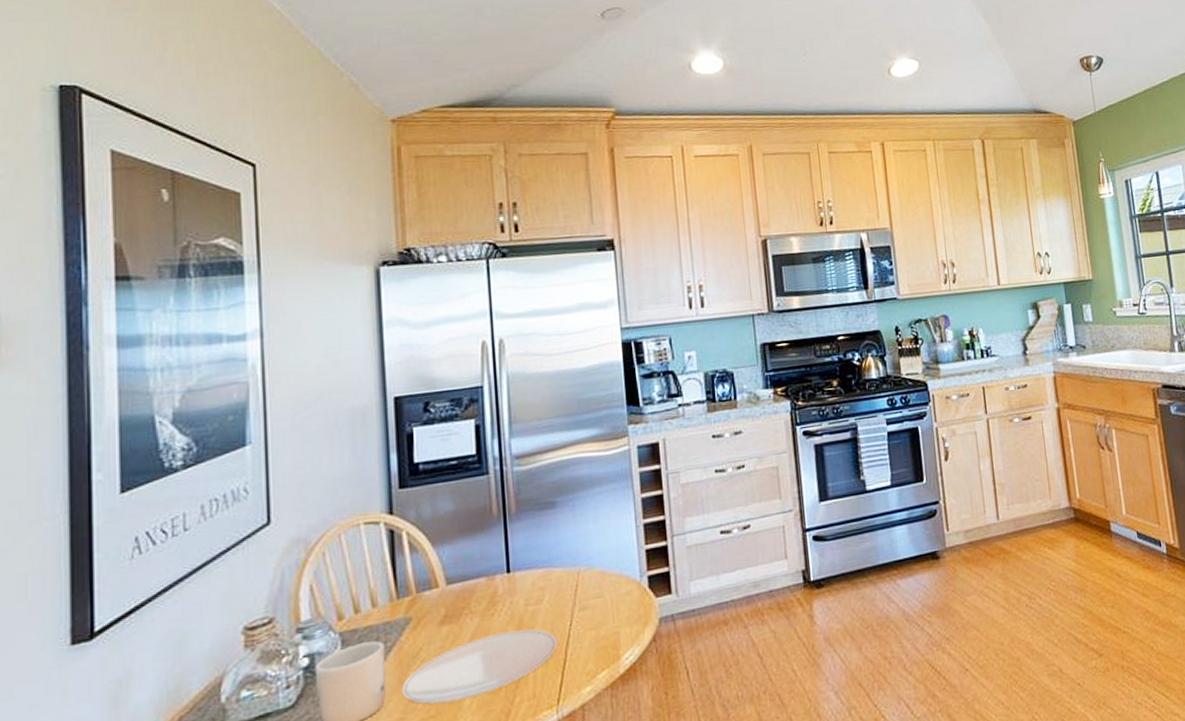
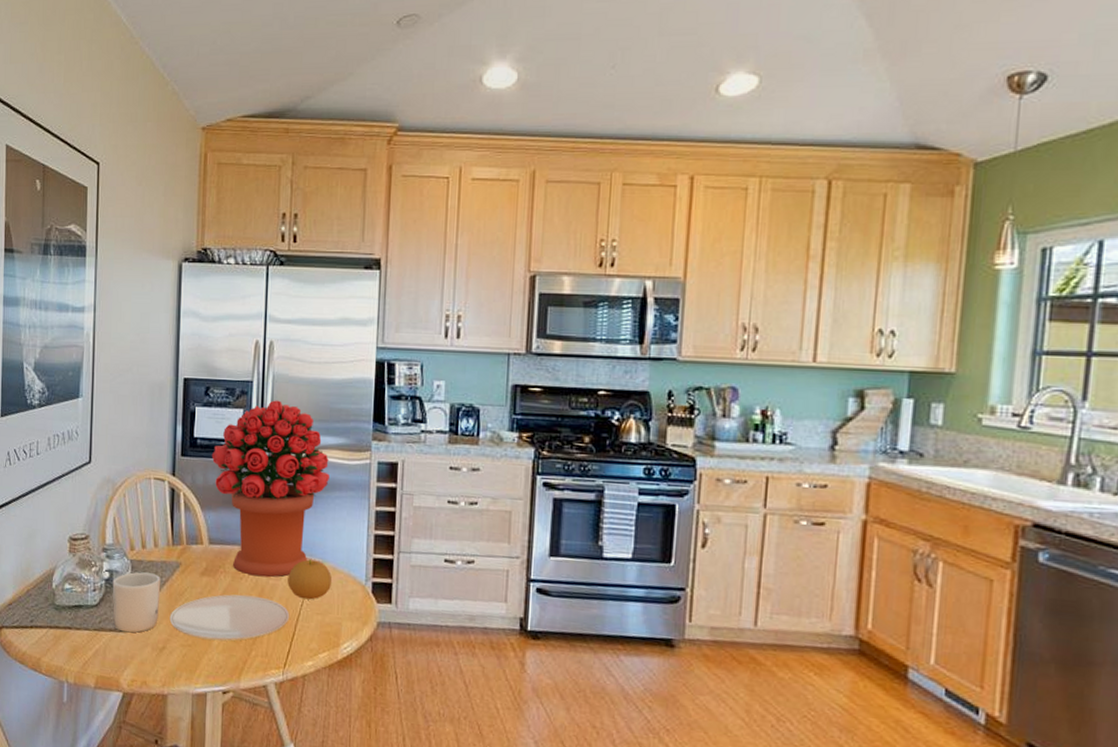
bouquet: none [439,402,586,608] -> present [211,400,329,577]
fruit: none [550,568,602,618] -> present [287,559,331,600]

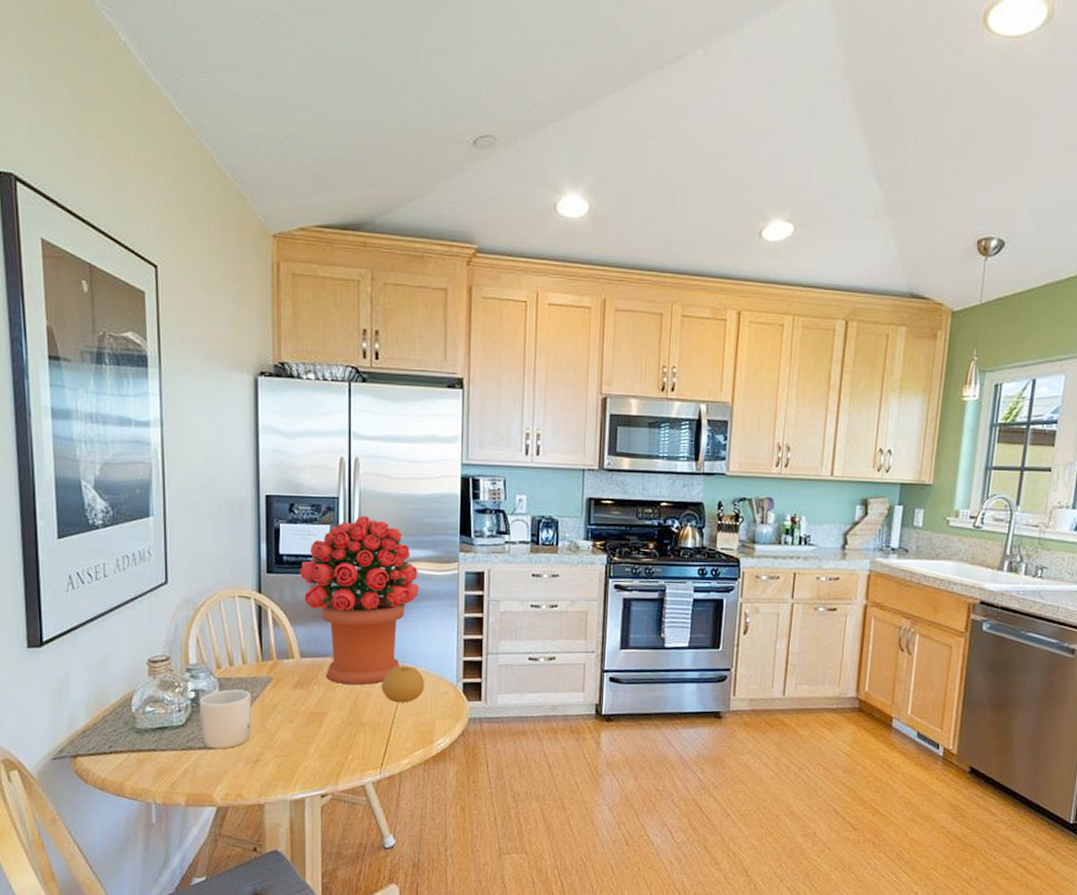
plate: present [169,594,290,641] -> none [262,703,385,749]

